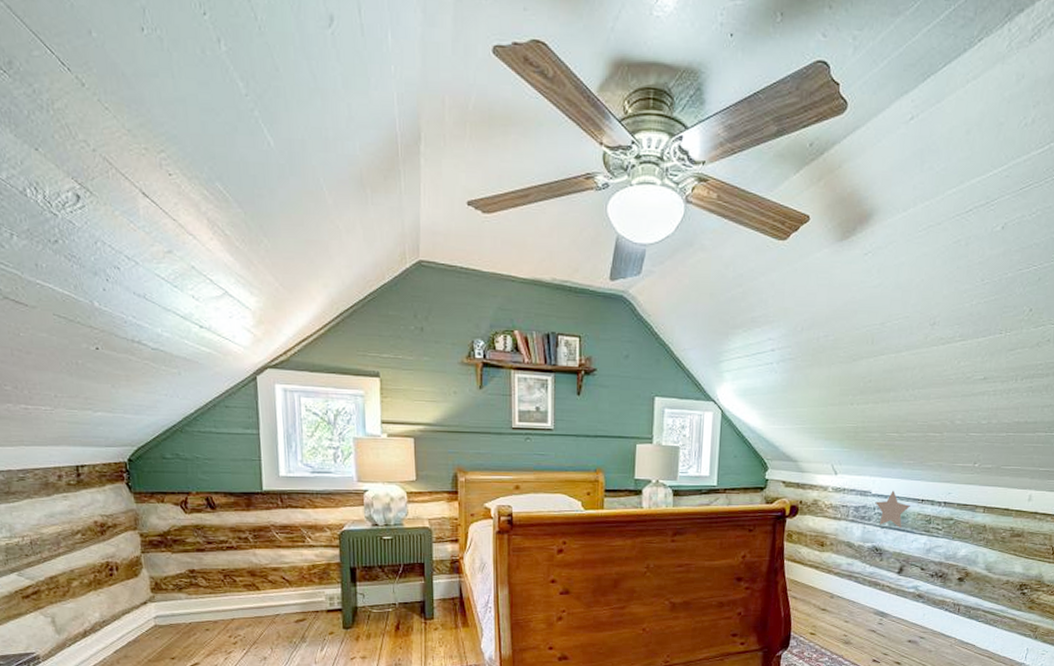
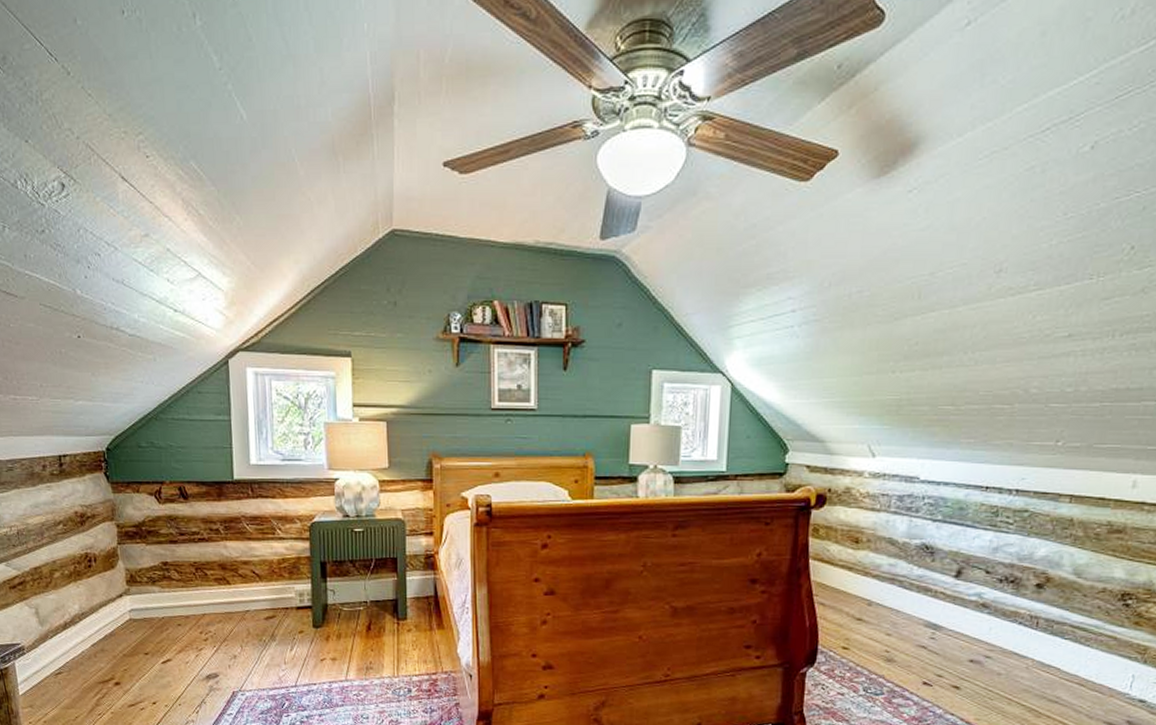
decorative star: present [875,490,910,529] -> none [924,475,971,523]

